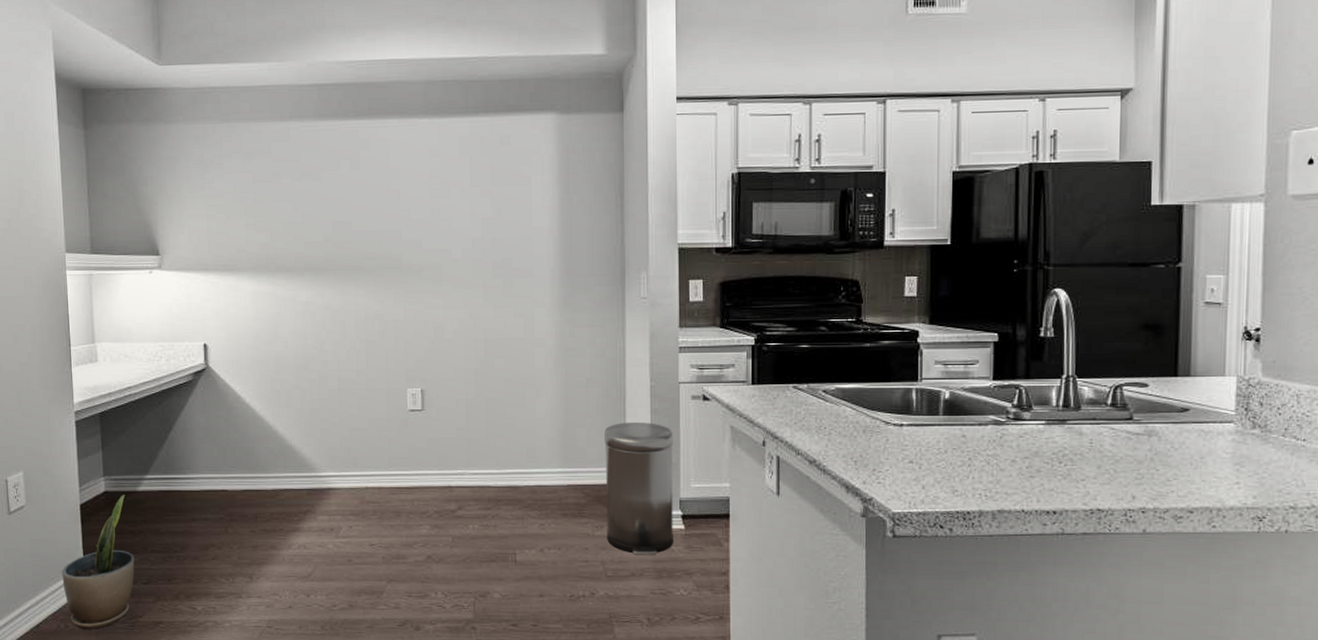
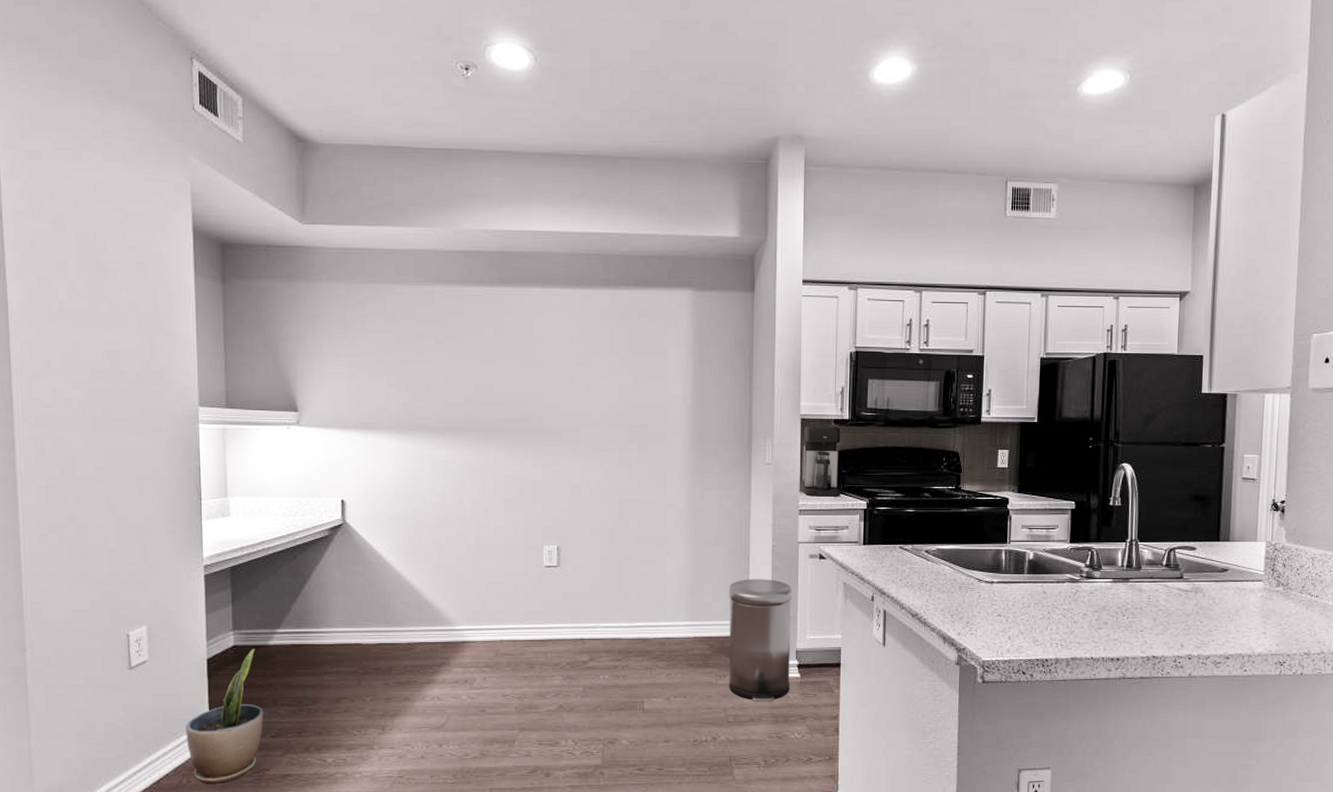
coffee maker: none [681,255,725,333] -> present [801,426,841,497]

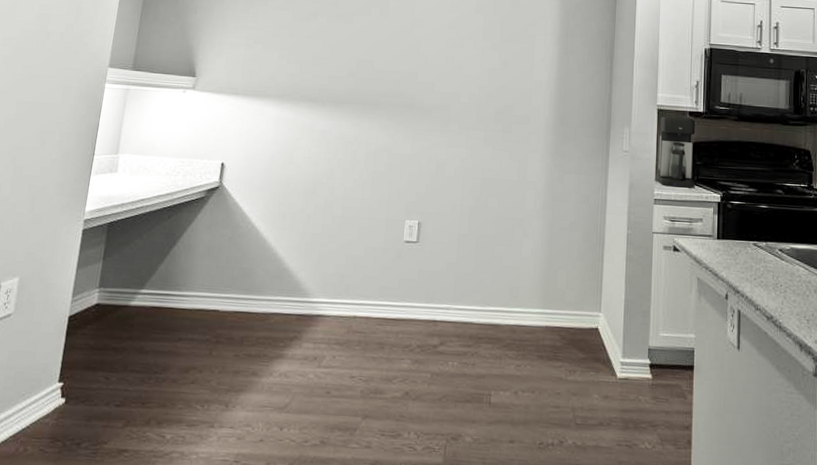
potted plant: present [186,649,263,784] -> none [31,308,117,455]
pedal bin: present [729,579,792,702] -> none [579,267,646,404]

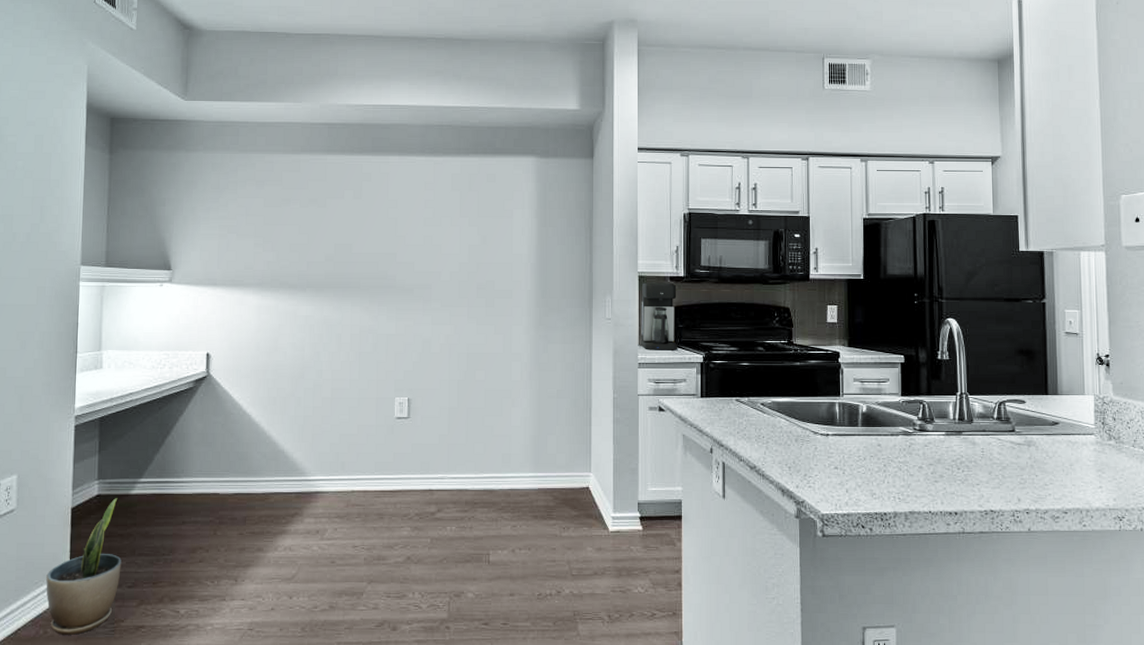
potted plant: none [31,308,117,455] -> present [46,498,121,635]

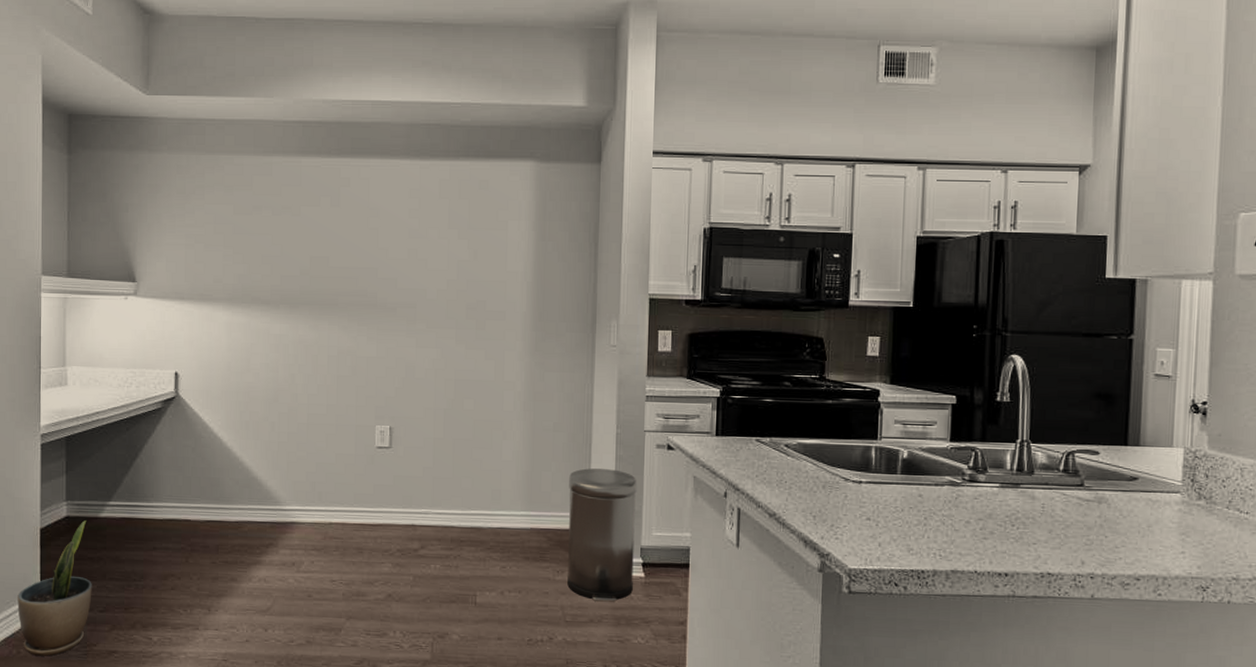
pedal bin: none [572,431,633,555] -> present [567,468,637,602]
coffee maker: present [640,283,678,351] -> none [648,306,693,383]

